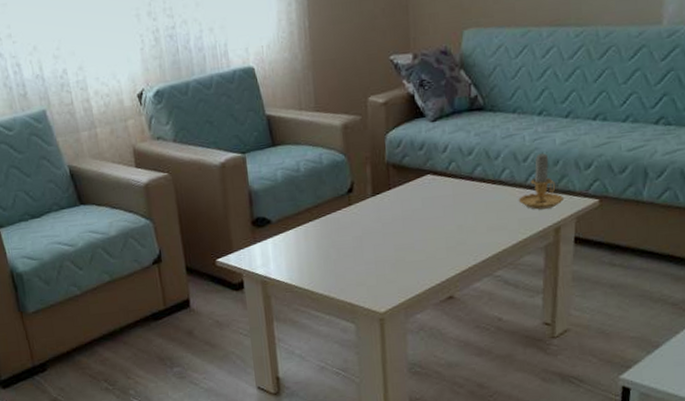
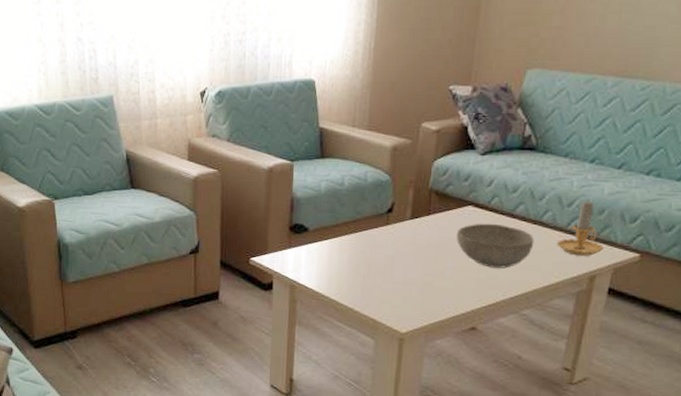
bowl: none [419,189,497,234] -> present [456,223,535,268]

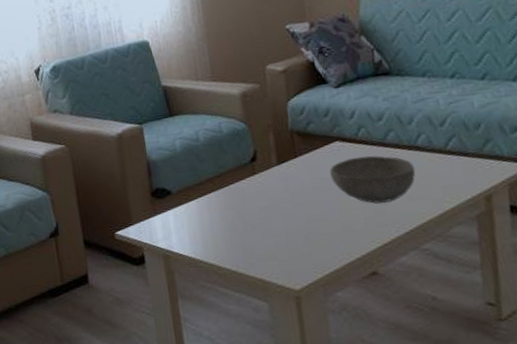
candle: present [556,200,604,256] -> none [439,116,492,177]

